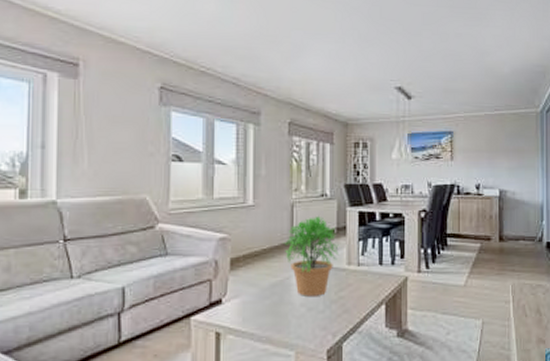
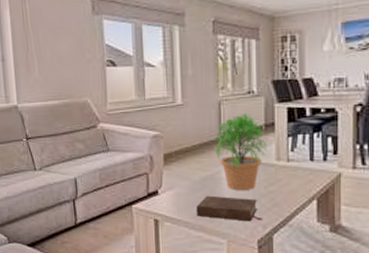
book: none [263,303,333,330] -> present [196,195,263,222]

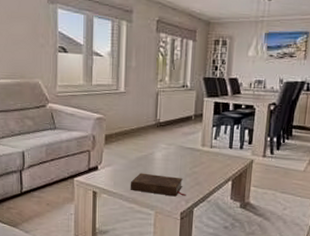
potted plant: present [212,112,269,190] -> none [149,103,197,170]

